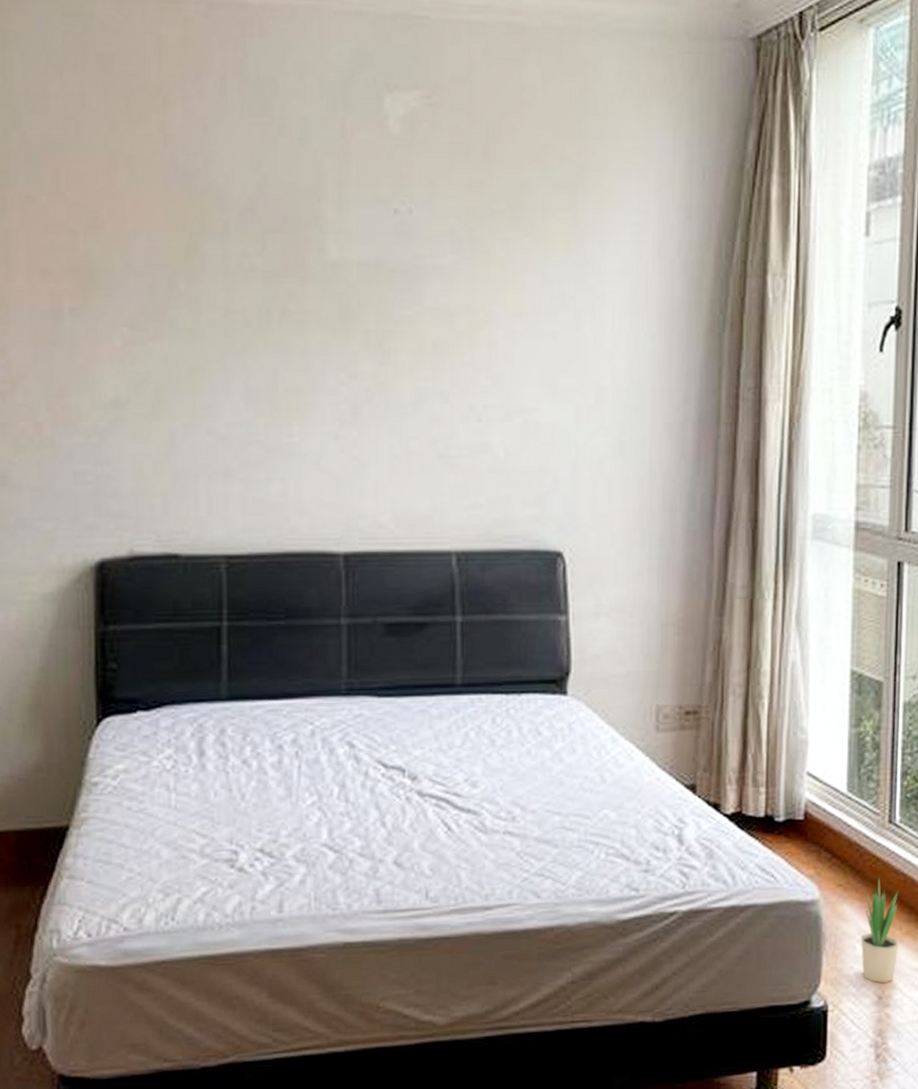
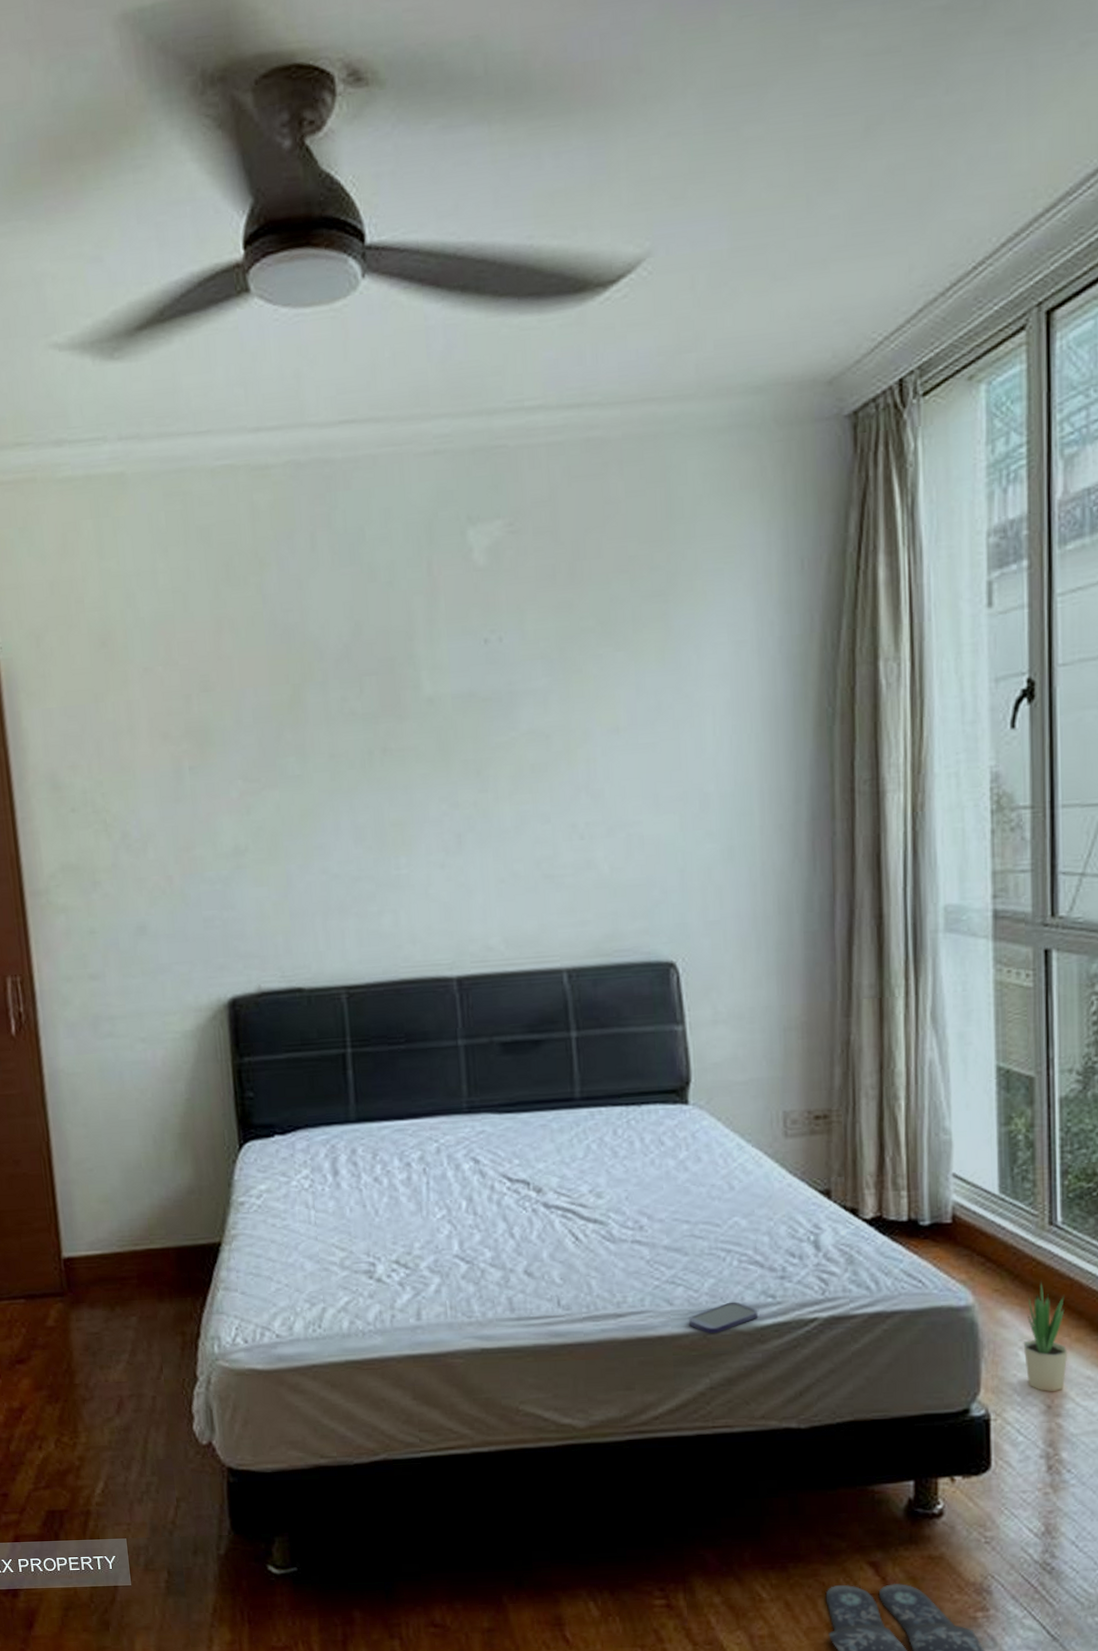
mobile phone: none [554,895,622,927] -> present [688,1301,758,1333]

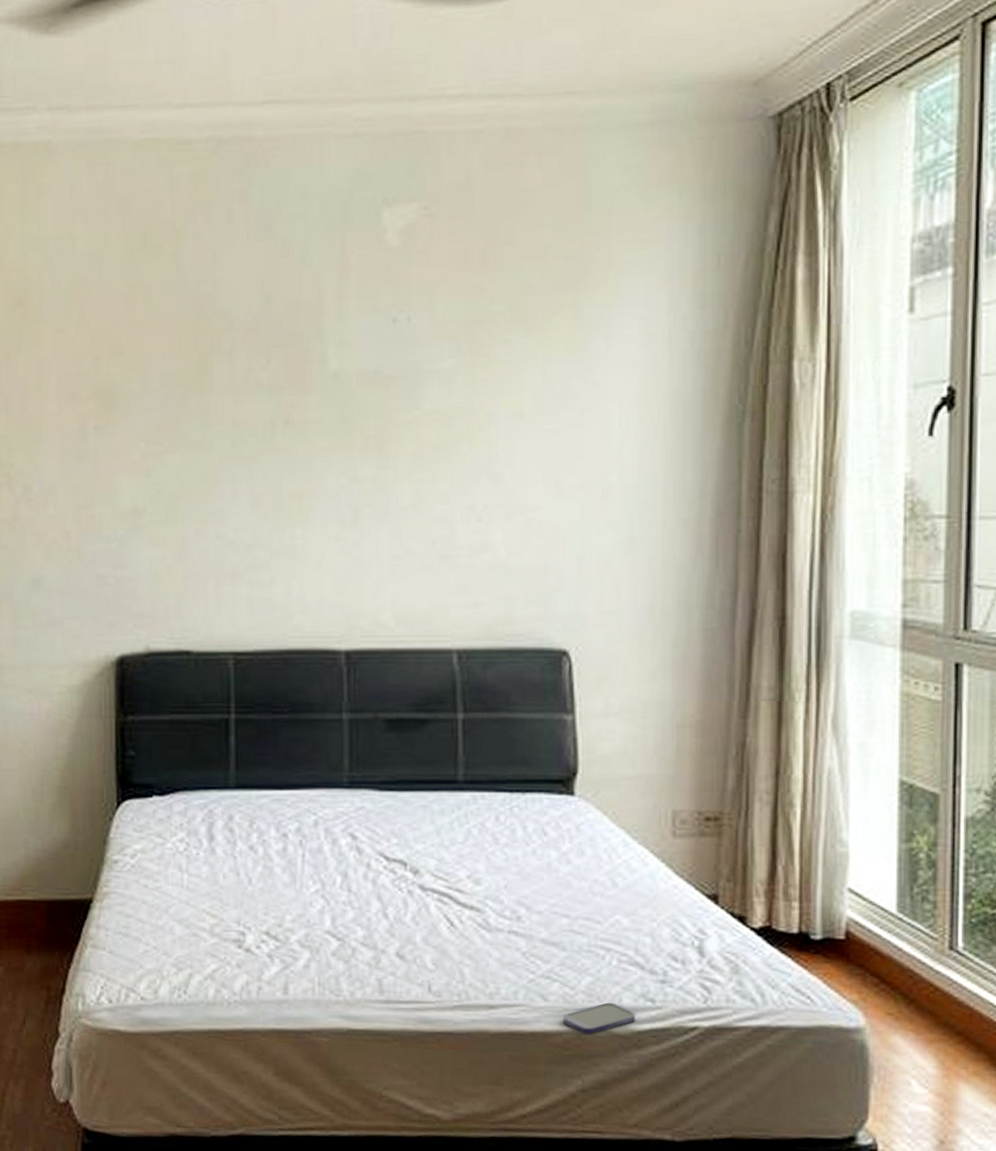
potted plant: present [1023,1280,1068,1392] -> none [916,1007,965,1127]

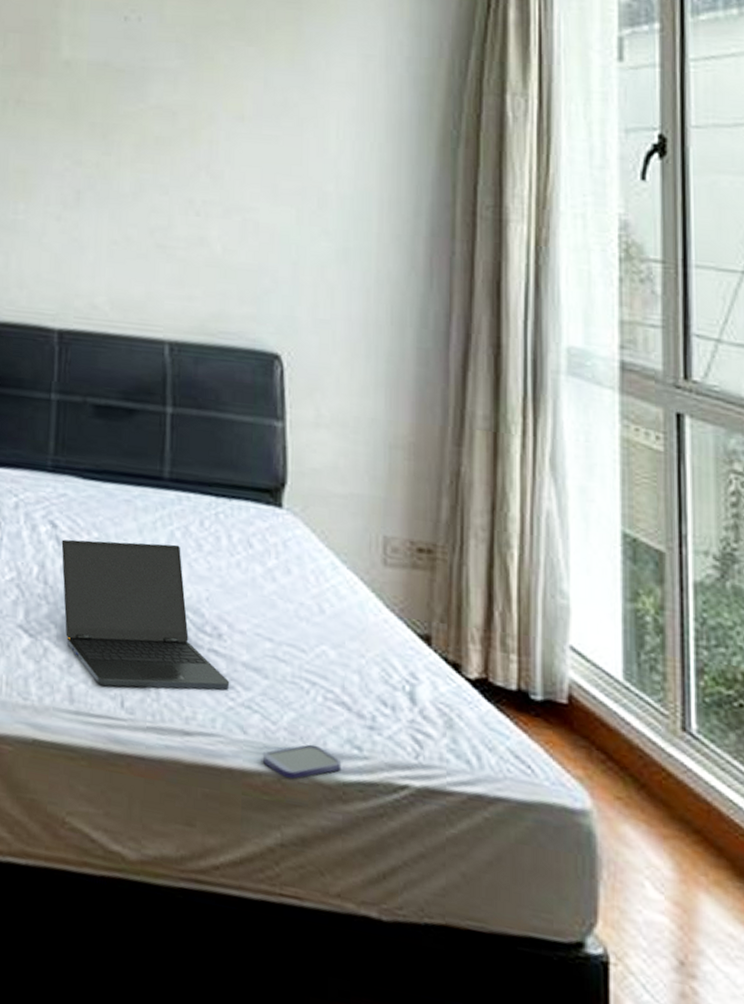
laptop: none [362,841,530,976] -> present [61,539,230,690]

